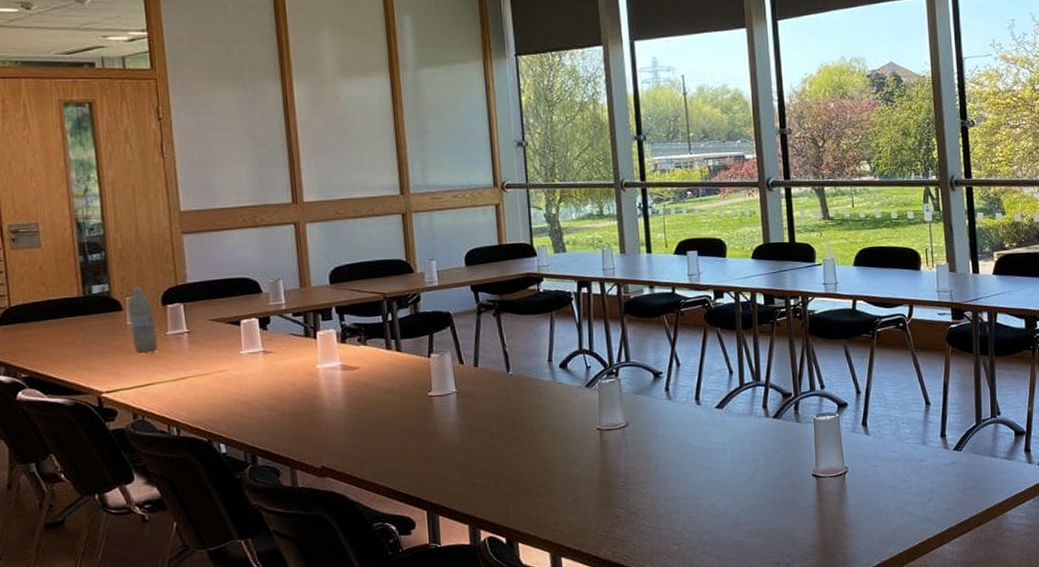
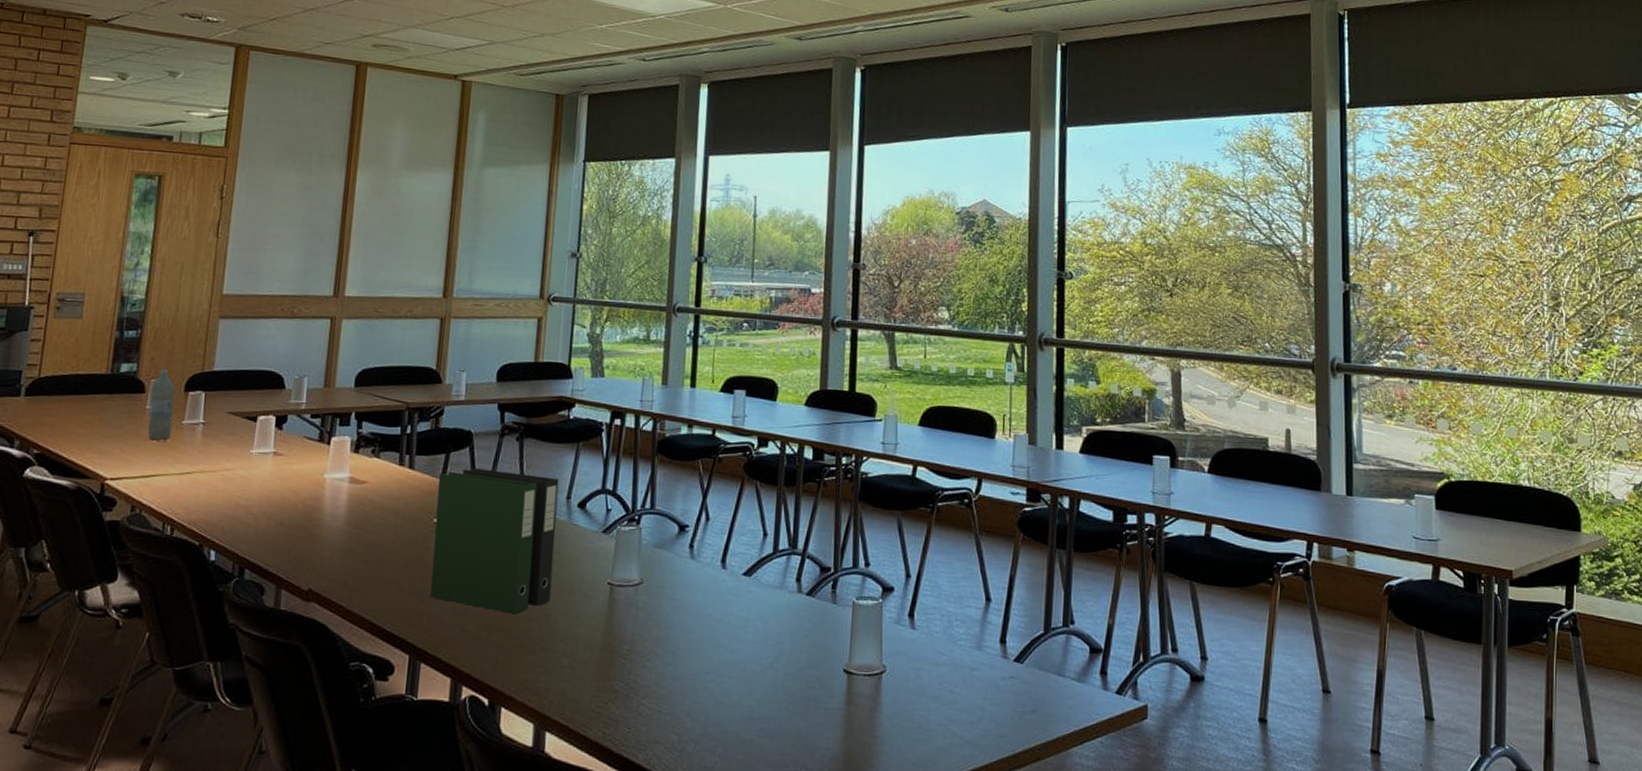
binder: none [425,344,547,465] -> present [430,468,559,613]

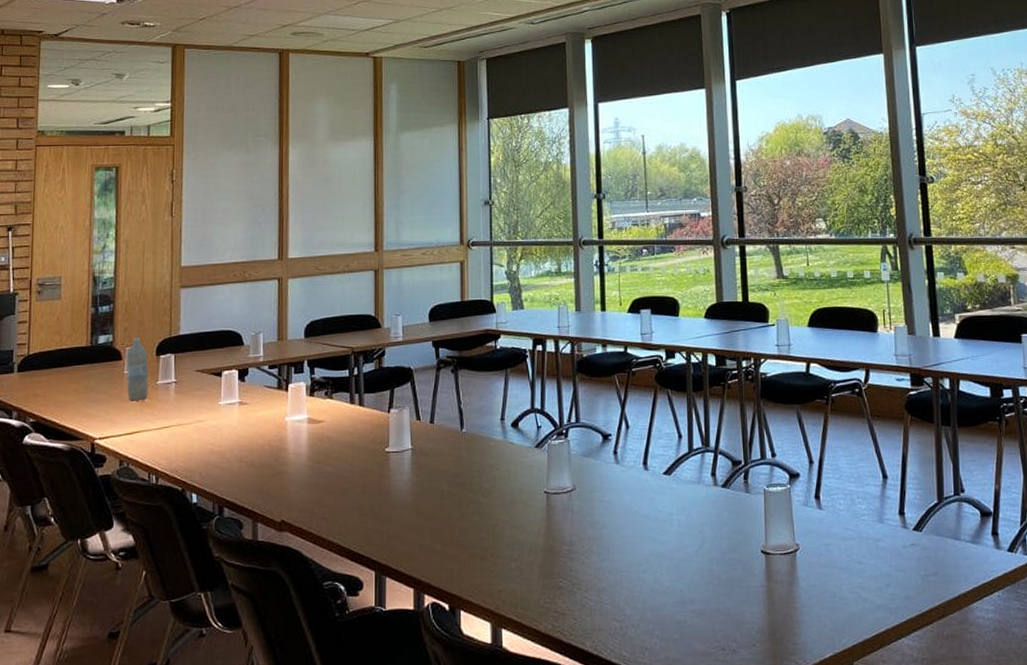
binder: present [430,468,559,613] -> none [386,400,494,526]

